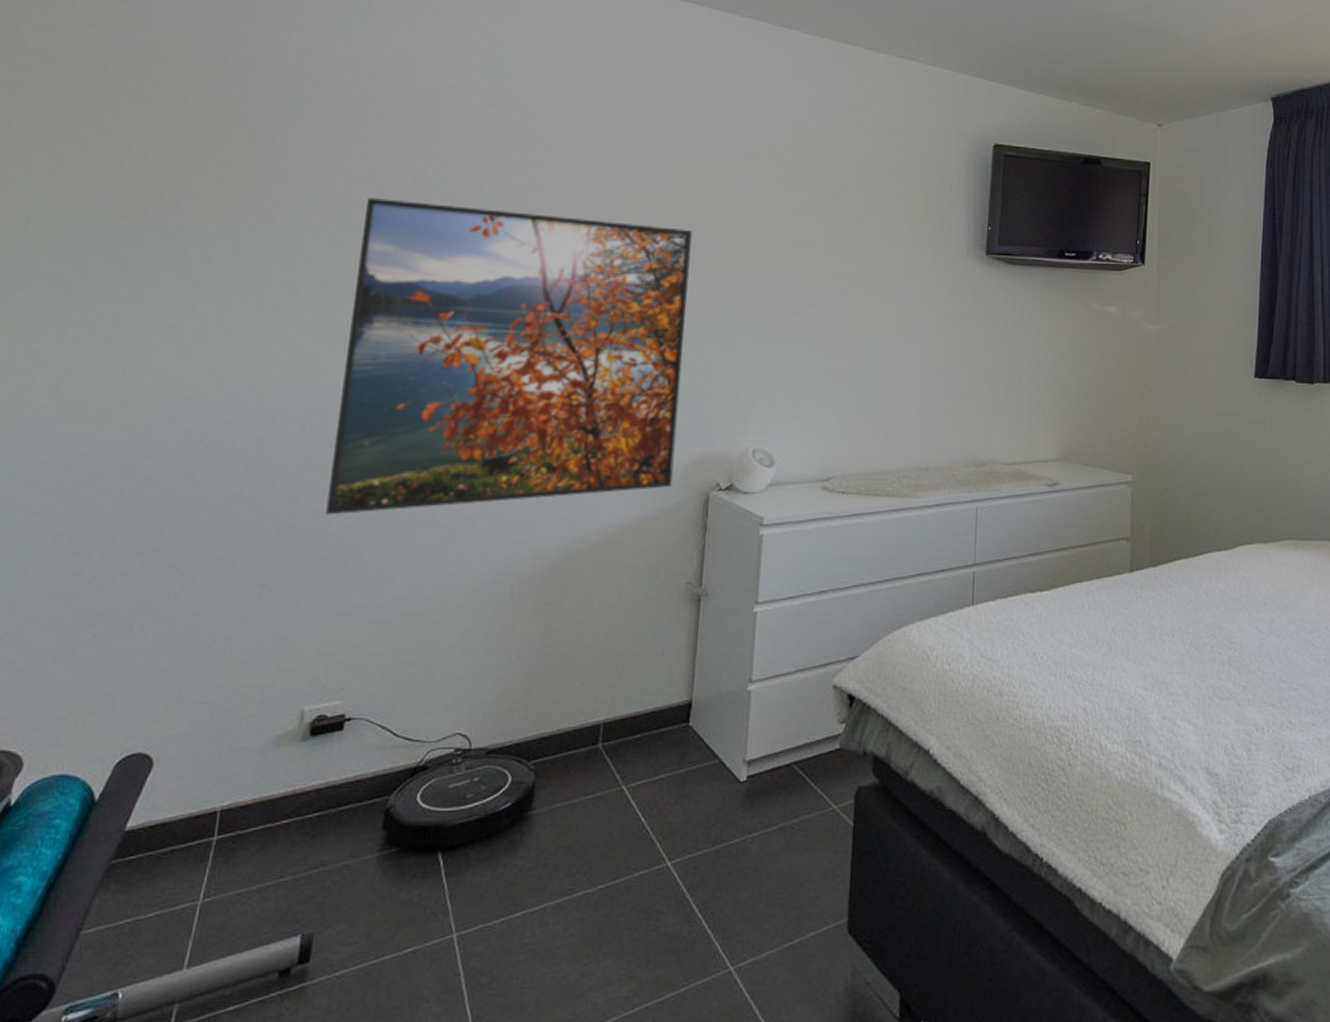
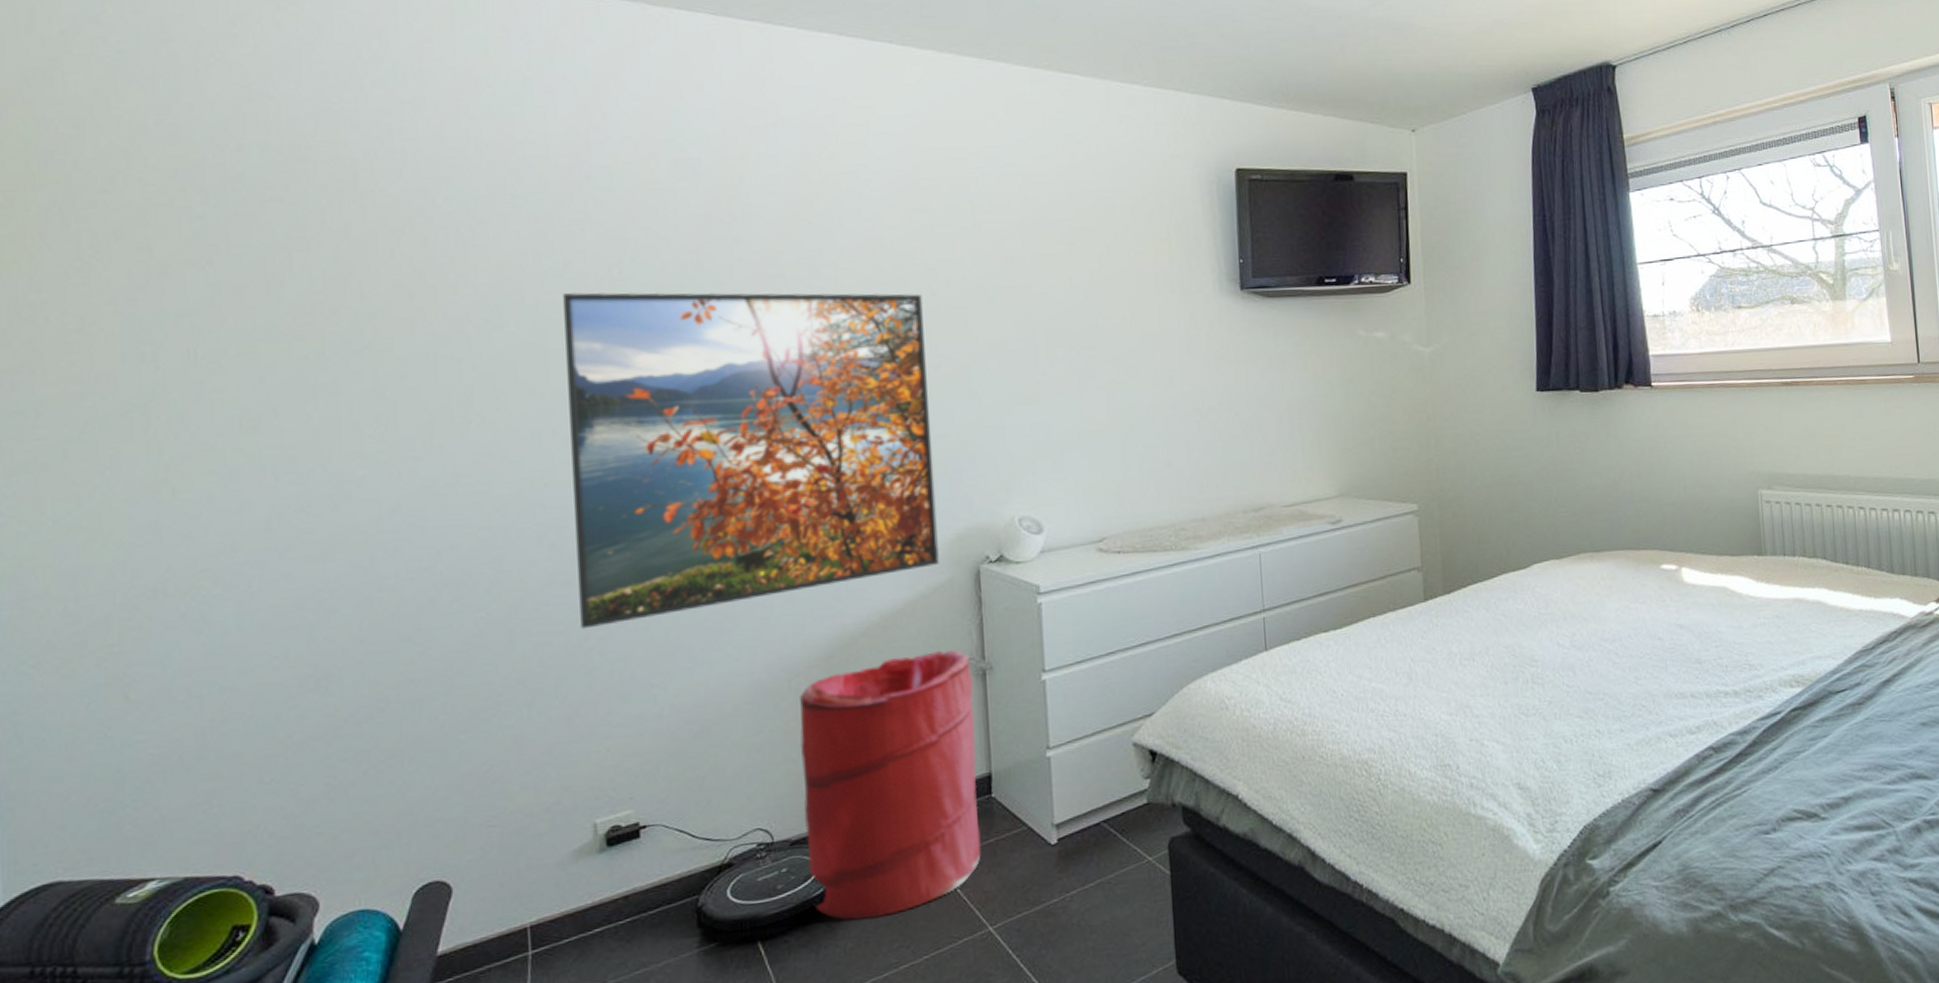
laundry hamper: none [499,572,688,839] -> present [799,650,981,921]

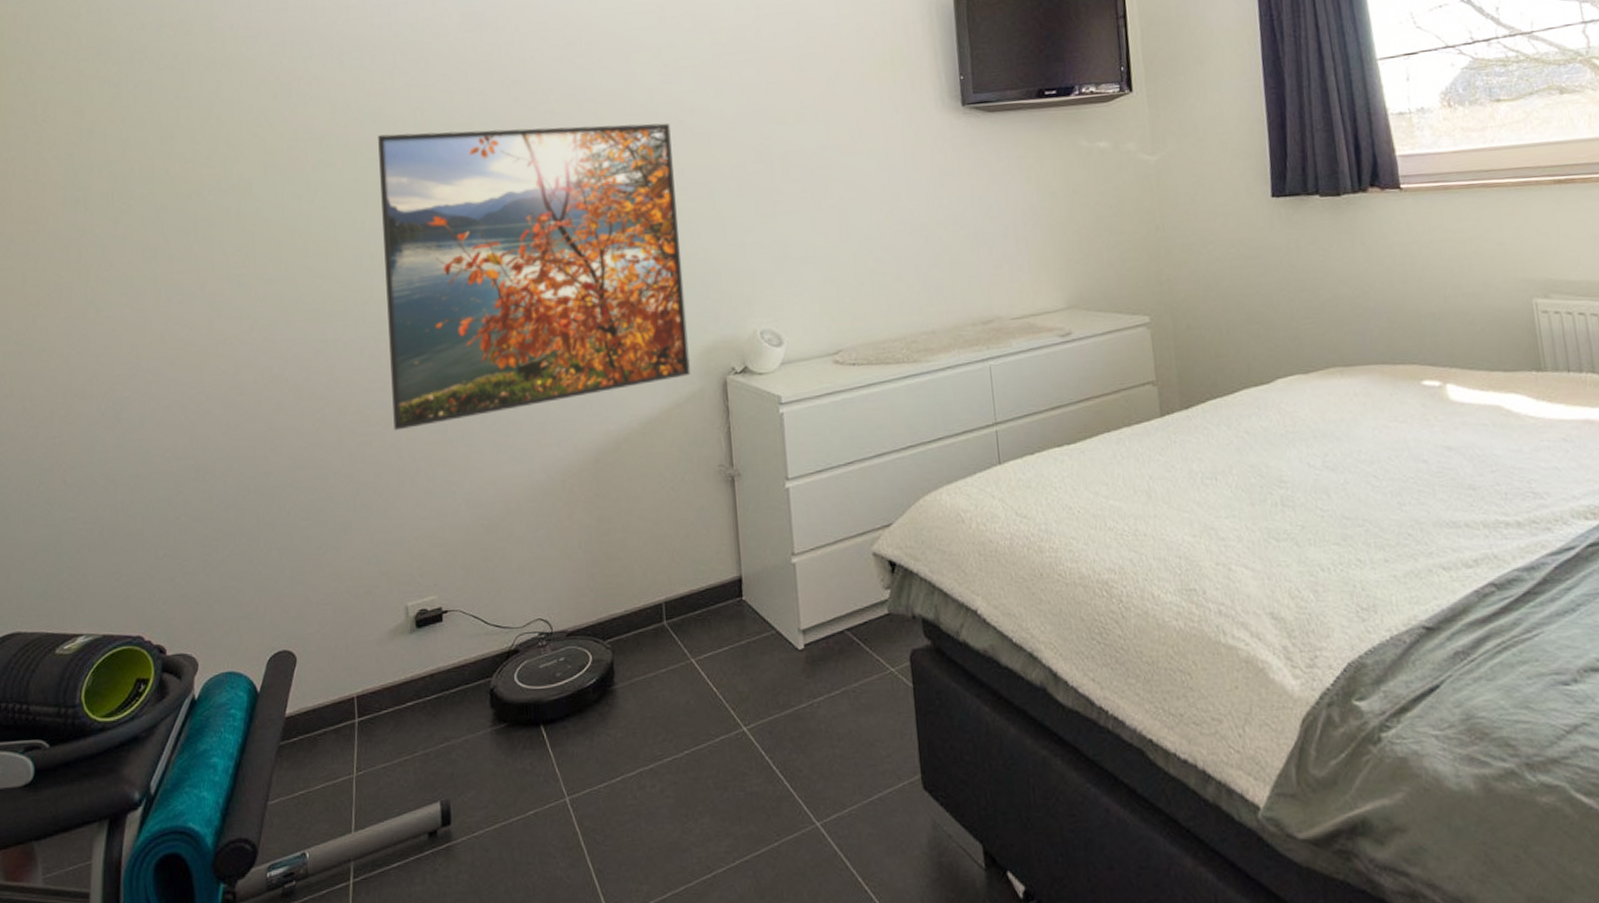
laundry hamper: present [799,650,981,921] -> none [573,456,735,711]

